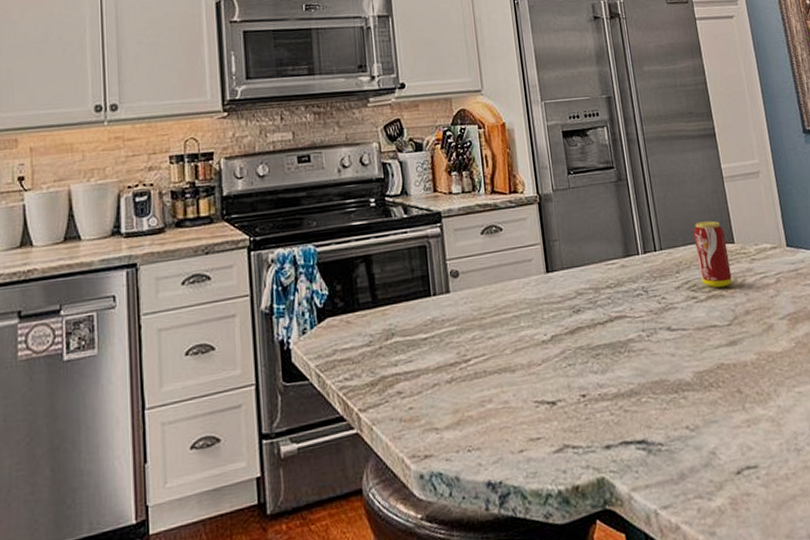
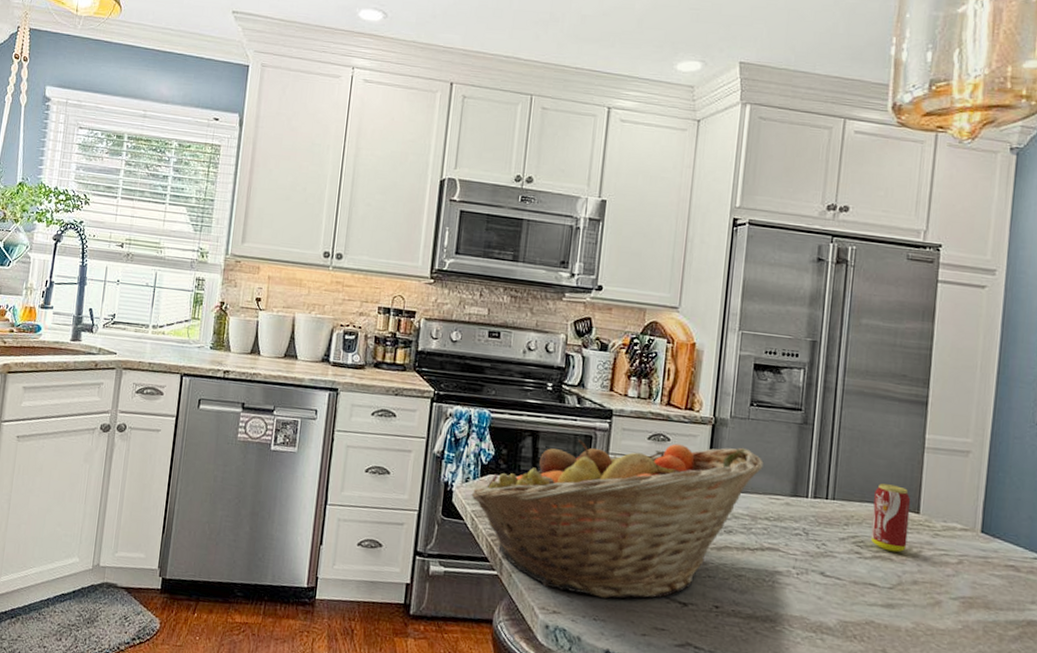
fruit basket: none [311,219,593,431] -> present [471,439,764,599]

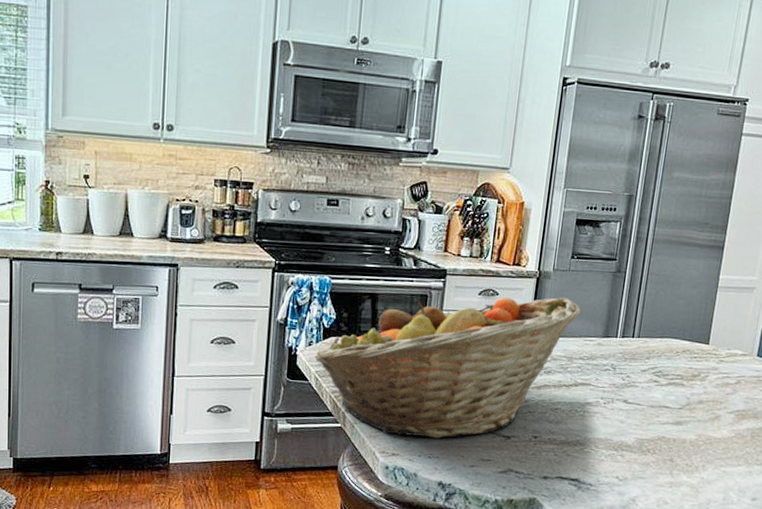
beverage can: present [870,483,911,552] -> none [667,321,703,378]

